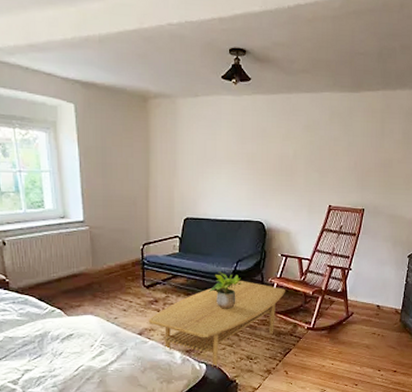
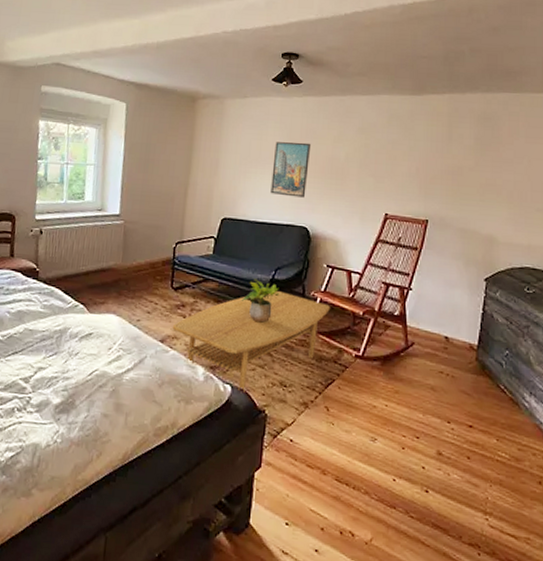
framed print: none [228,141,263,195] -> present [270,142,312,198]

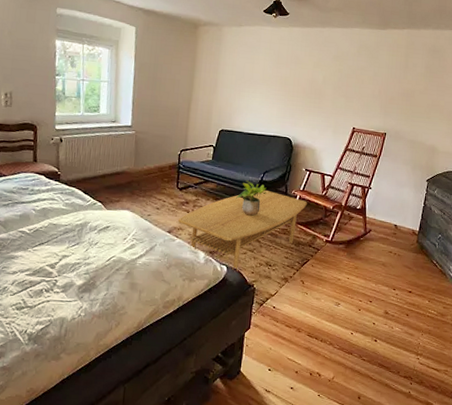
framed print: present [270,142,312,198] -> none [261,65,295,114]

